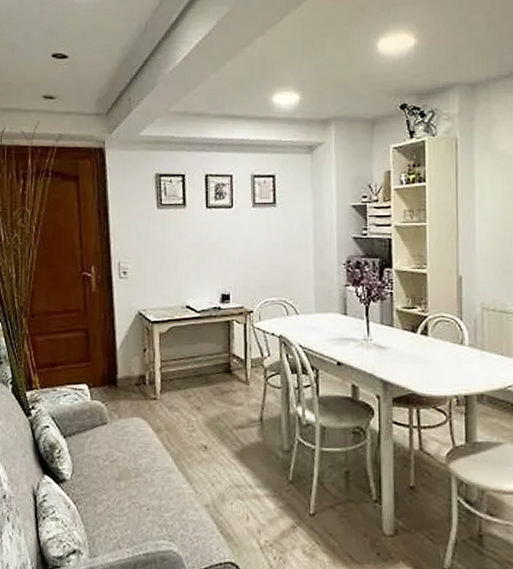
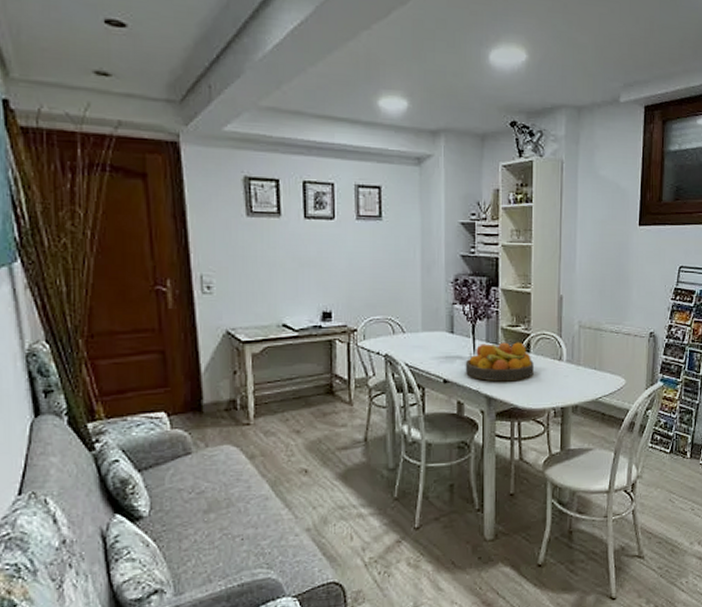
fruit bowl: none [359,324,432,366] -> present [465,342,534,382]

